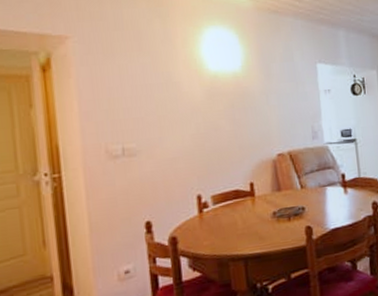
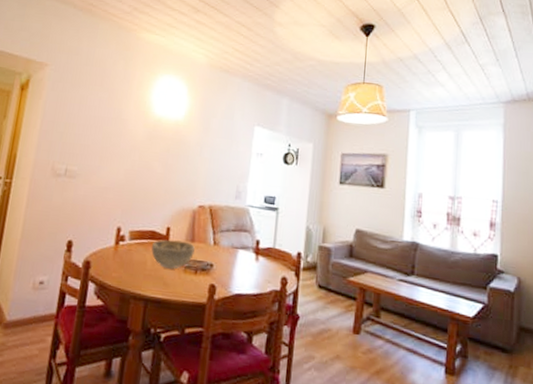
decorative bowl: none [237,192,284,223] -> present [151,239,195,269]

